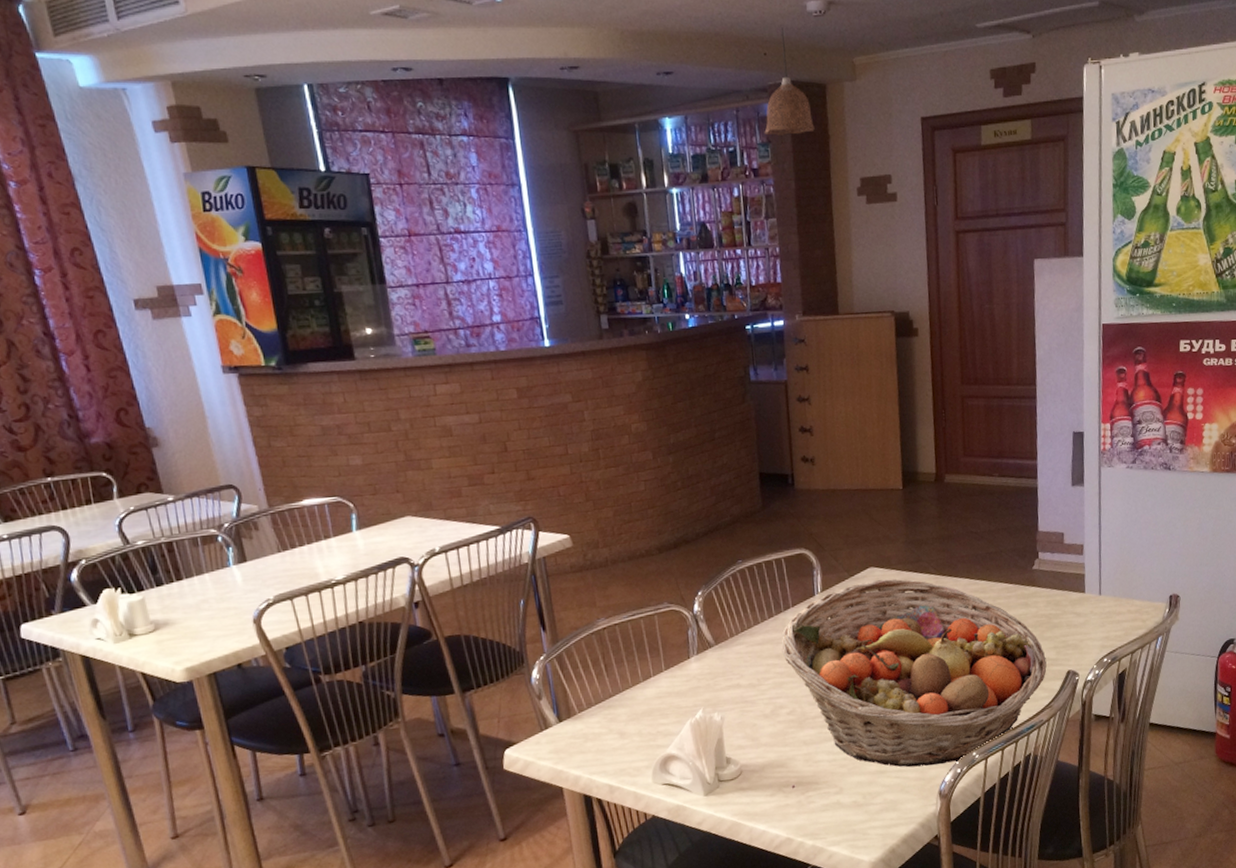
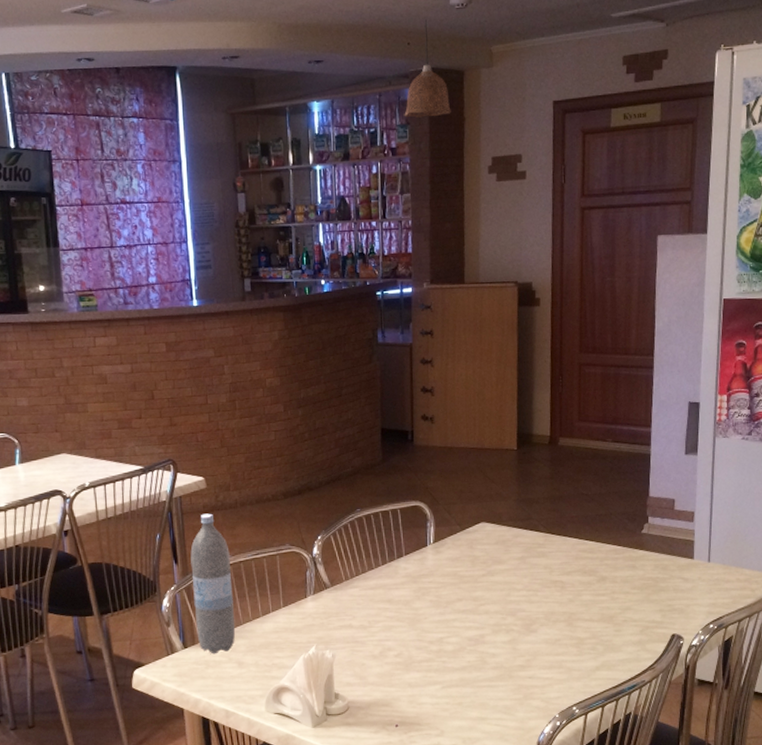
water bottle: none [559,574,615,726] -> present [190,513,236,654]
fruit basket: present [781,578,1047,768] -> none [392,534,651,717]

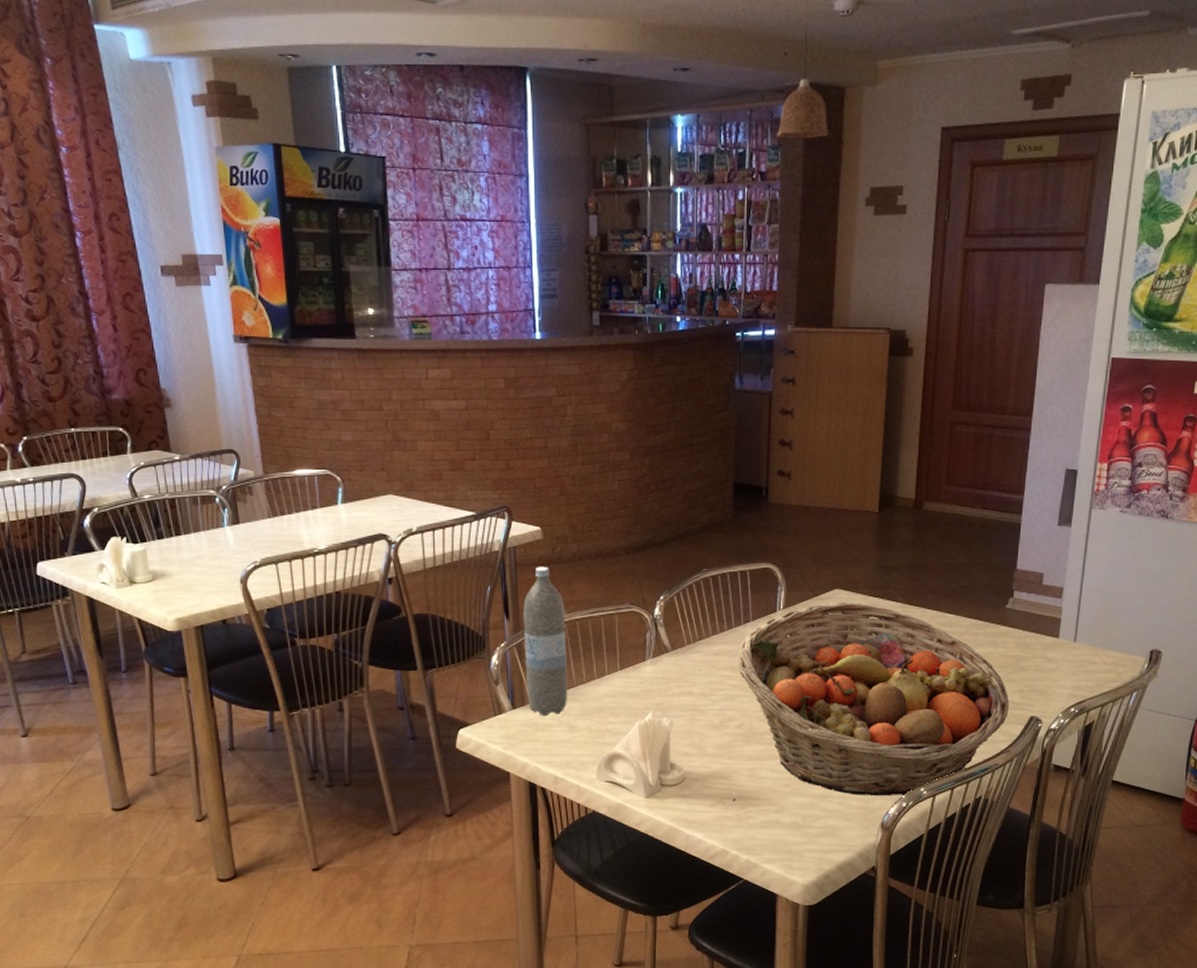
fruit basket: none [392,534,651,717] -> present [737,602,1009,796]

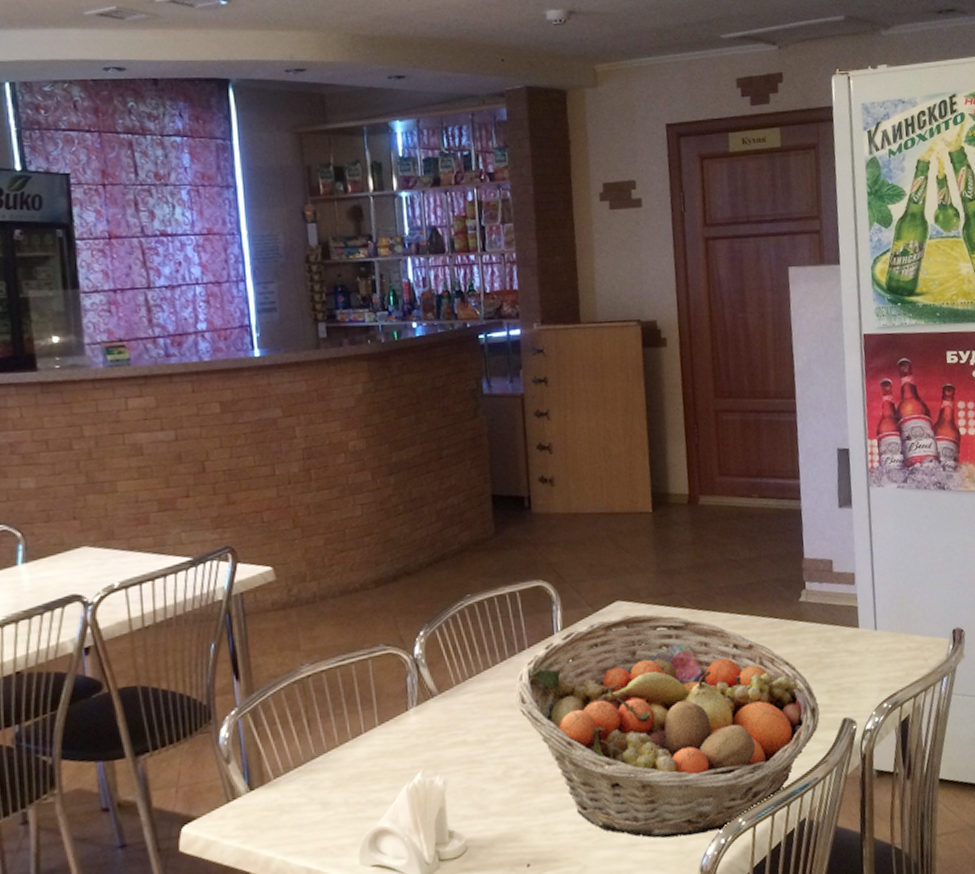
water bottle: present [523,566,568,717] -> none [256,612,318,795]
pendant lamp: present [776,26,830,139] -> none [501,35,556,140]

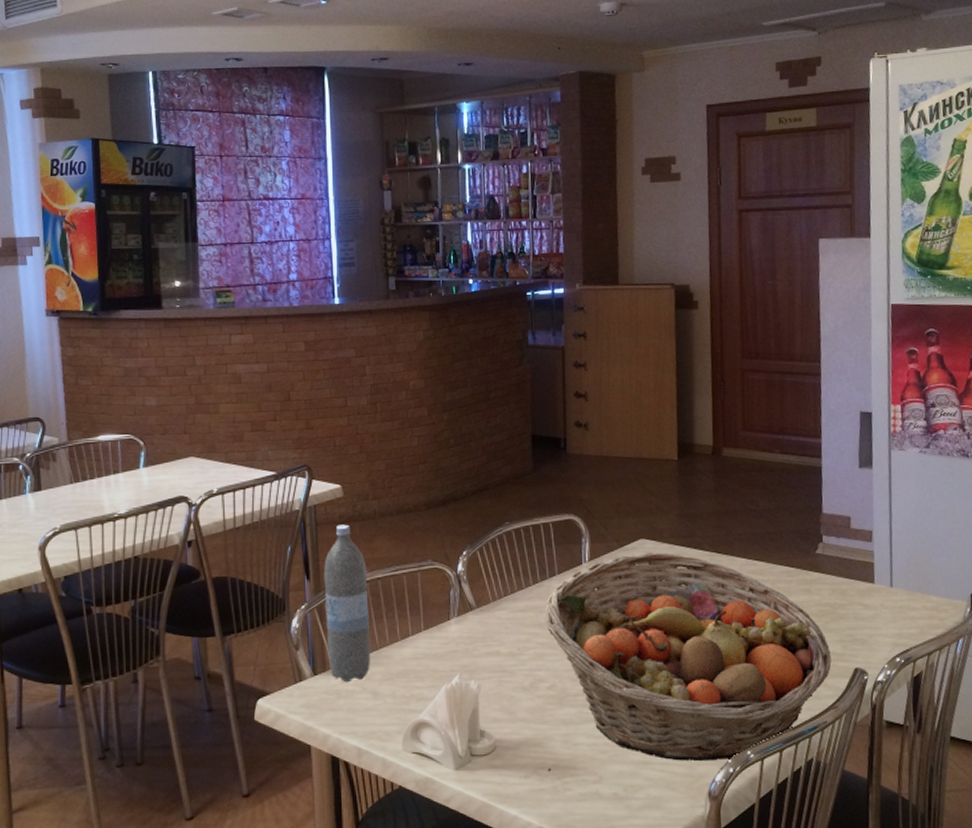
water bottle: none [256,612,318,795] -> present [324,524,371,683]

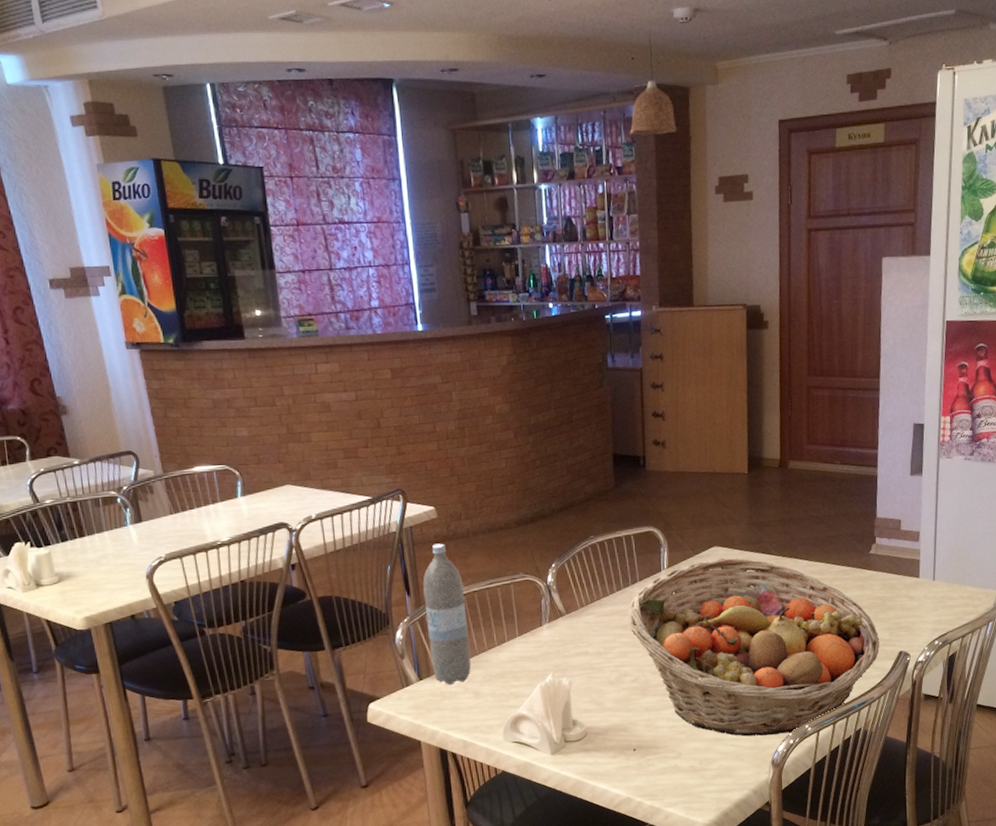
pendant lamp: none [555,25,604,119] -> present [629,33,678,136]

